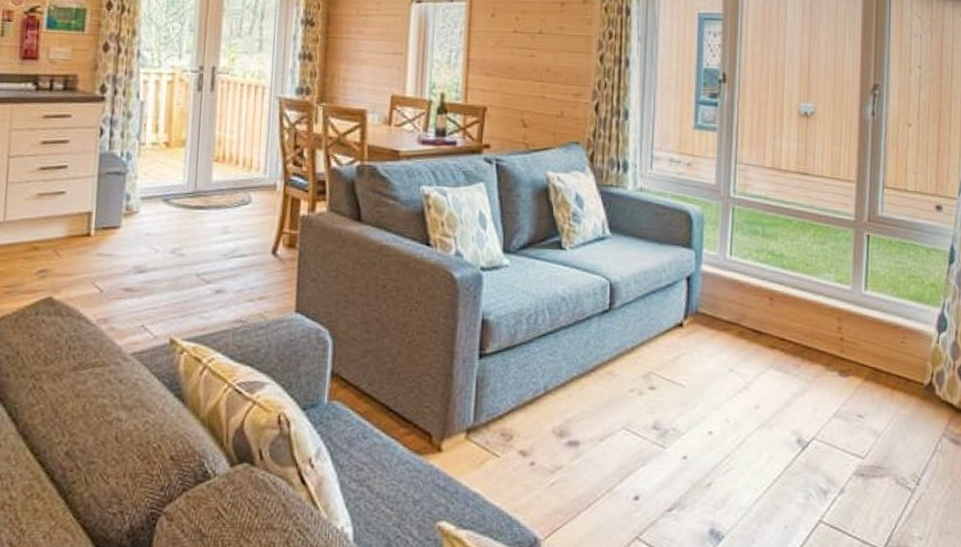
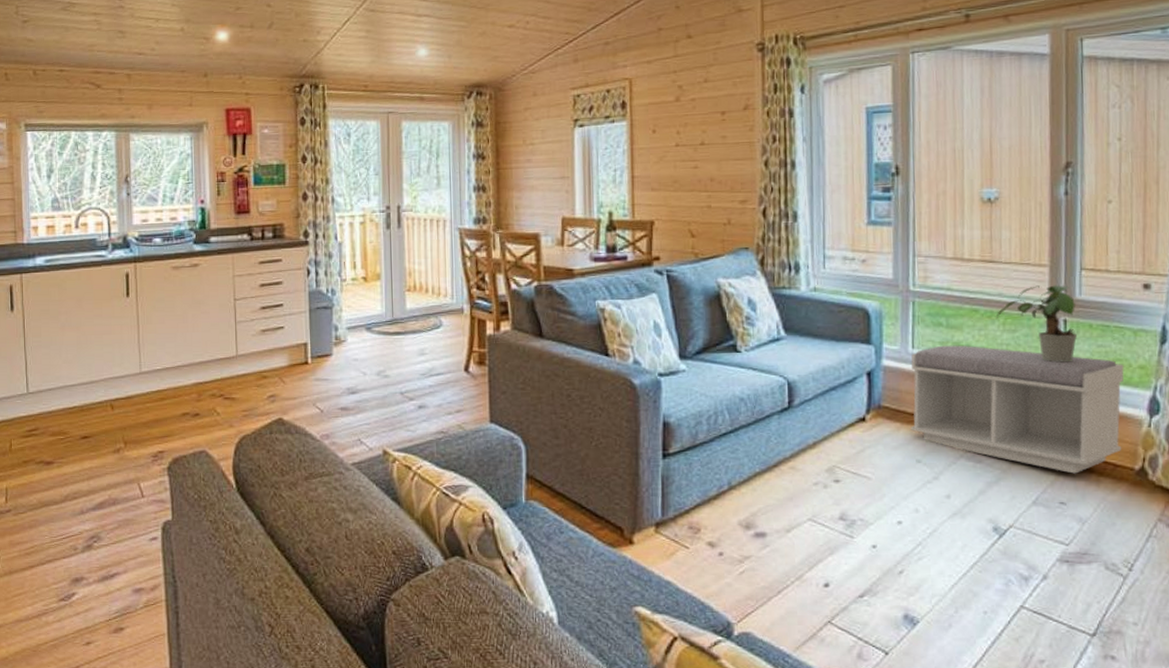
bench: none [725,253,918,387] -> present [910,345,1124,474]
potted plant: none [807,200,878,277] -> present [996,285,1077,363]

